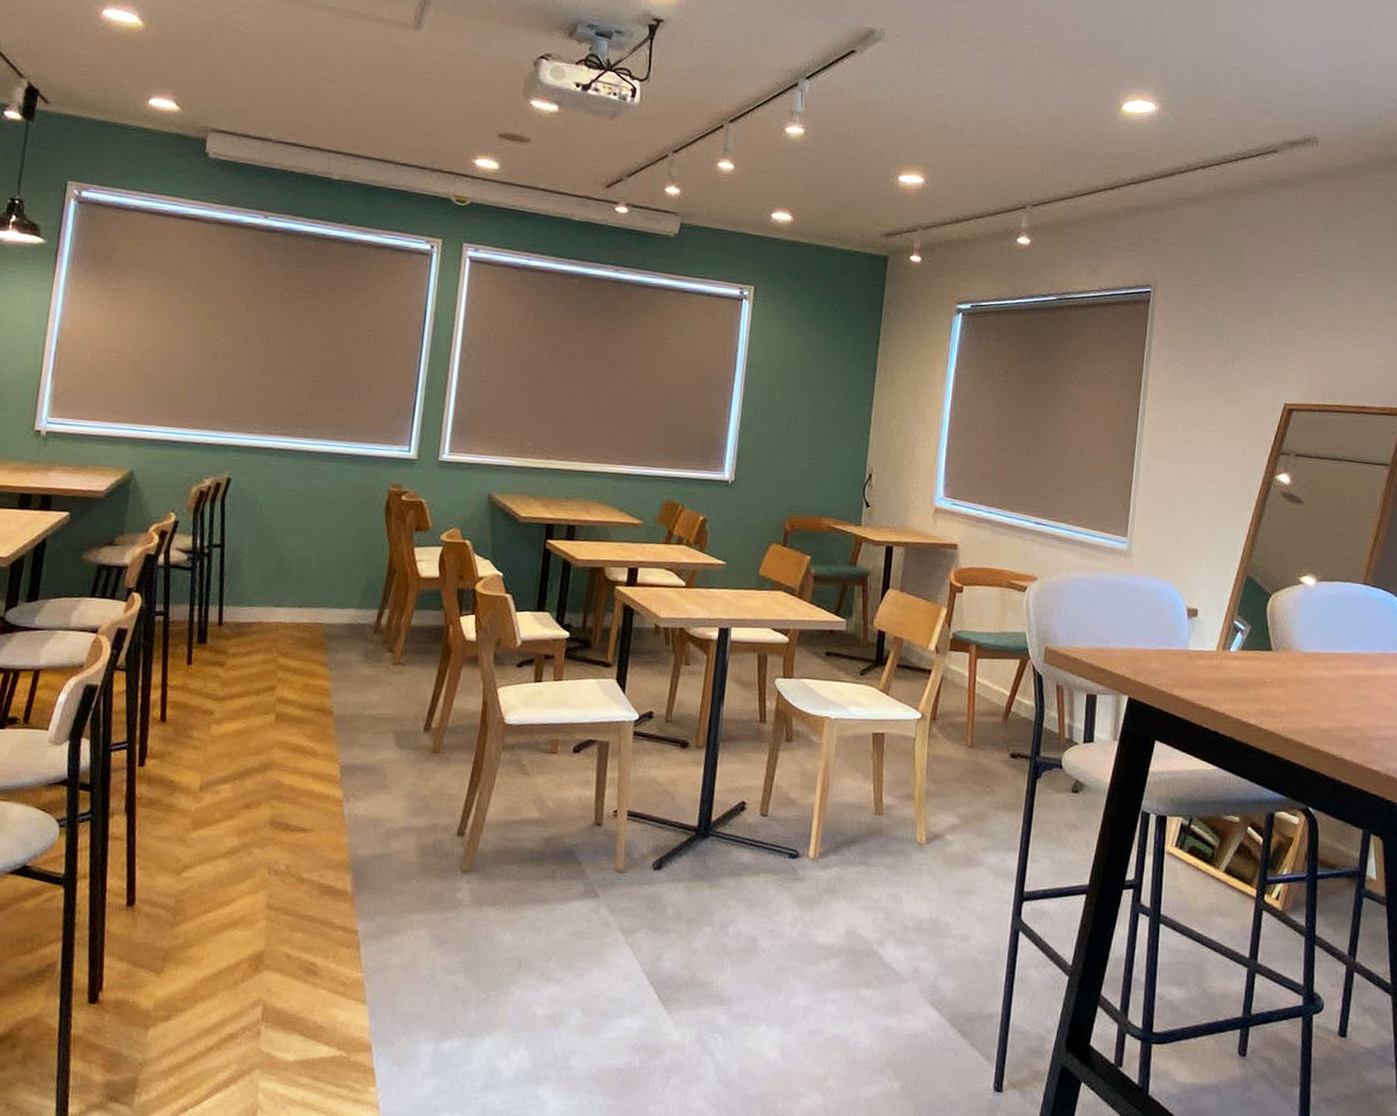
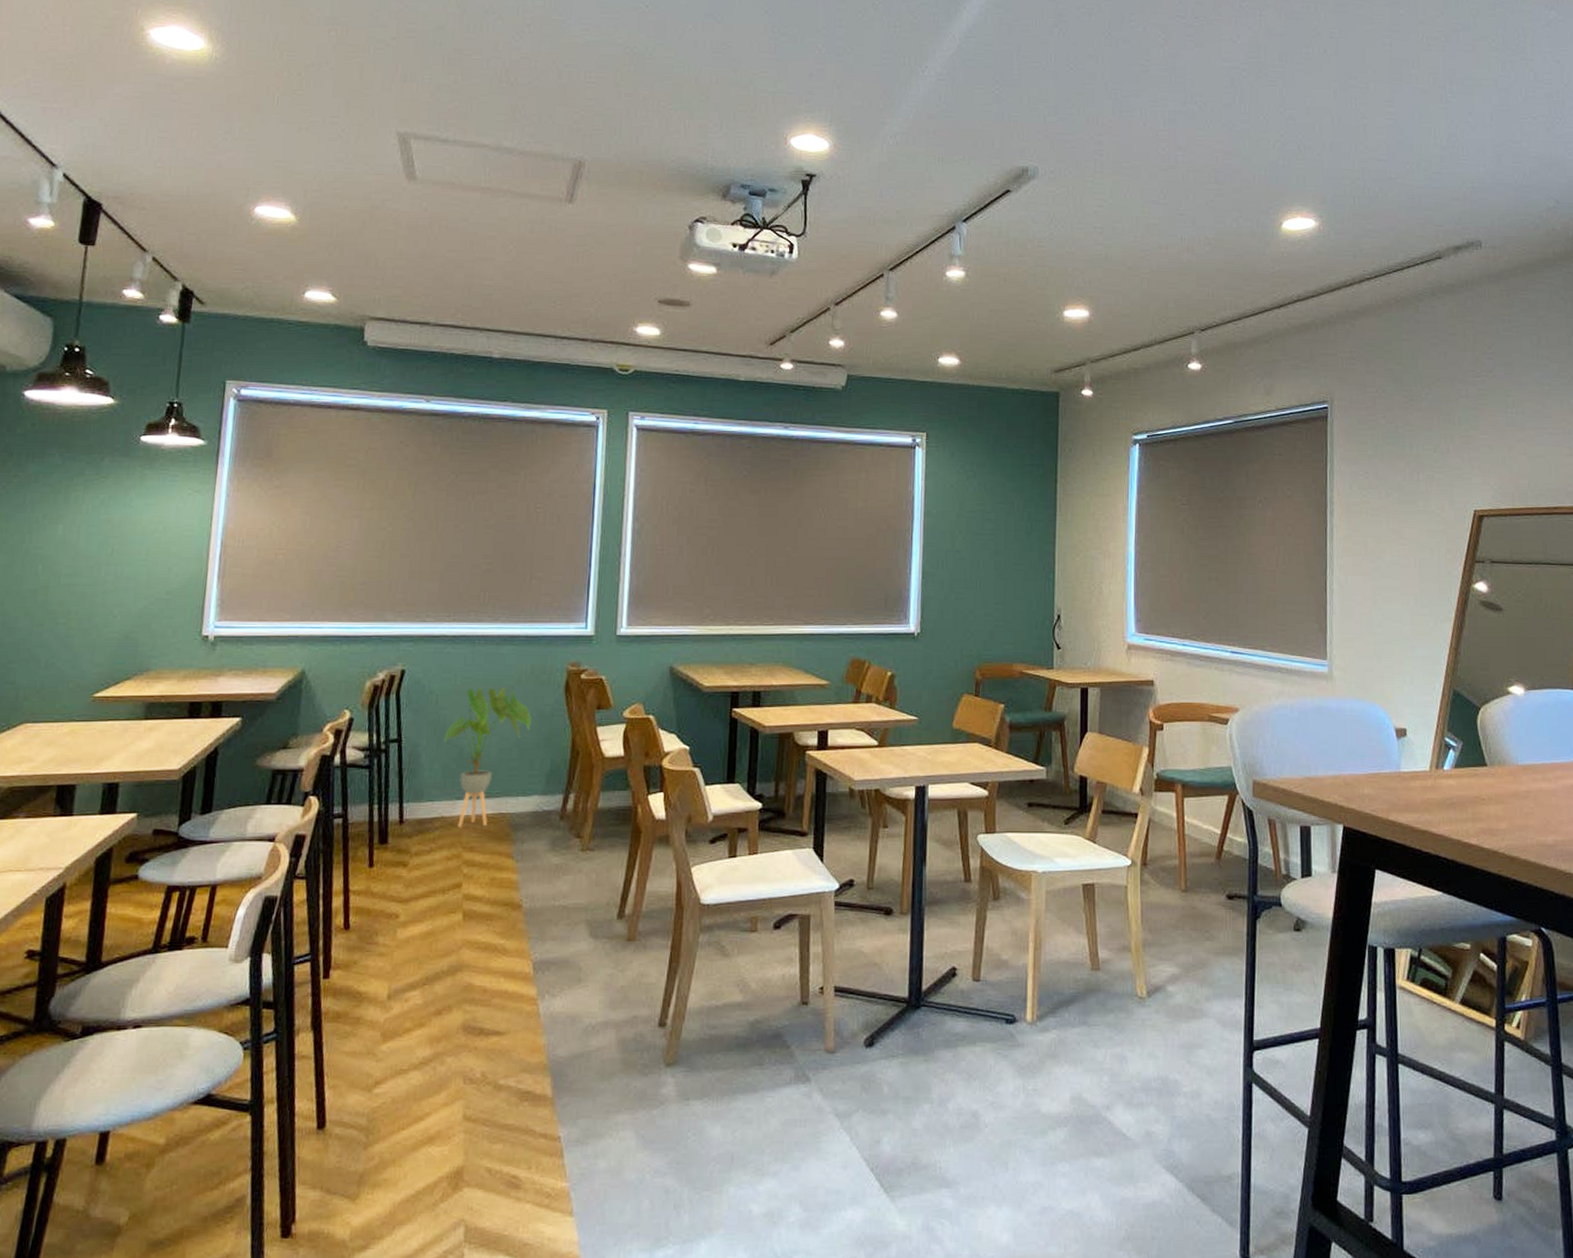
house plant: none [266,501,352,635] -> present [444,687,532,828]

